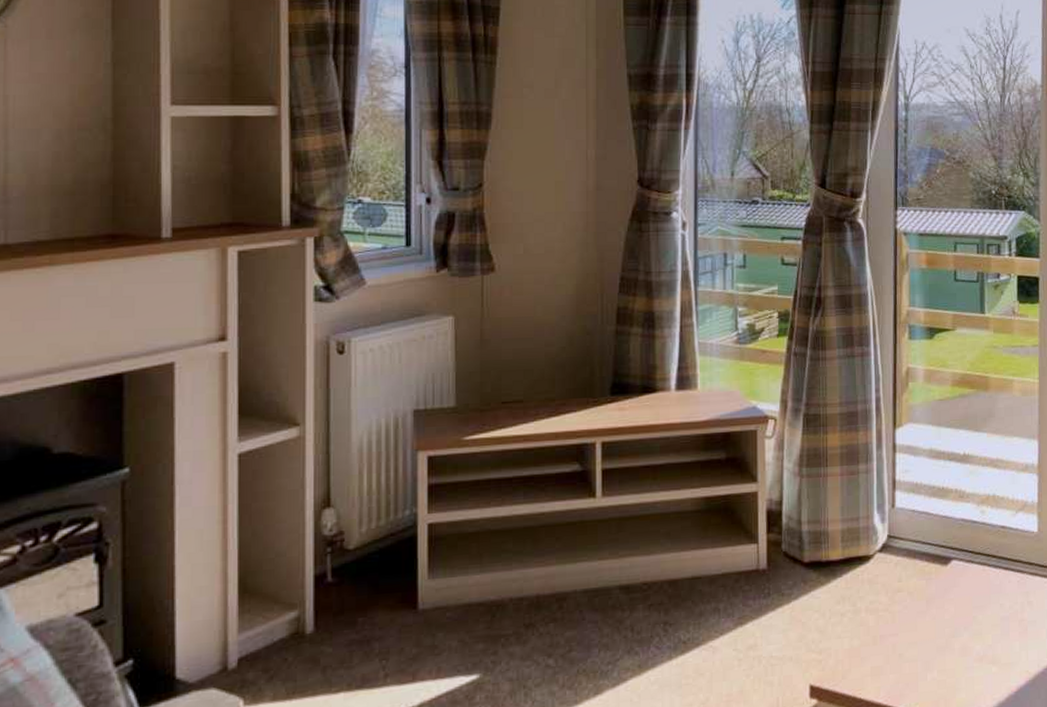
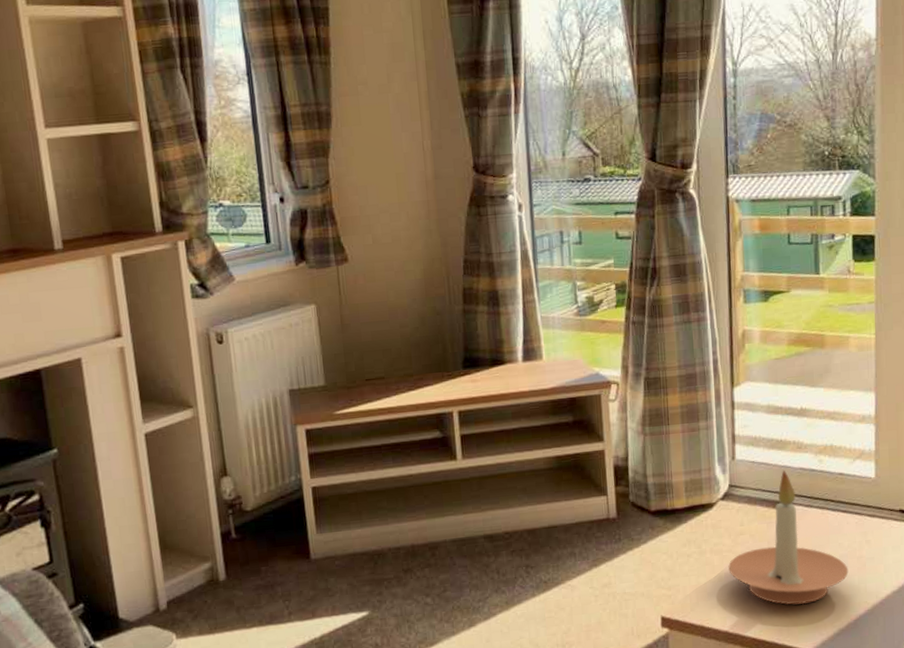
candle holder: none [884,520,1010,674] -> present [728,469,849,605]

